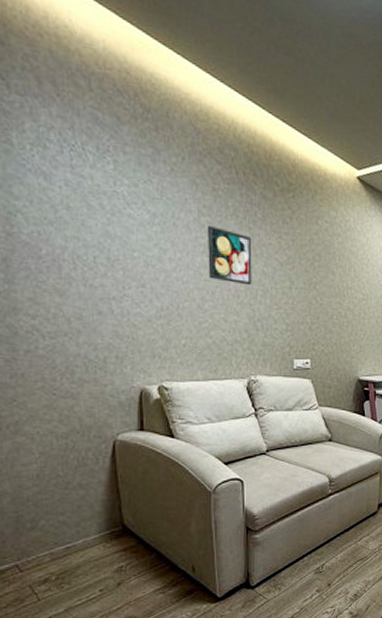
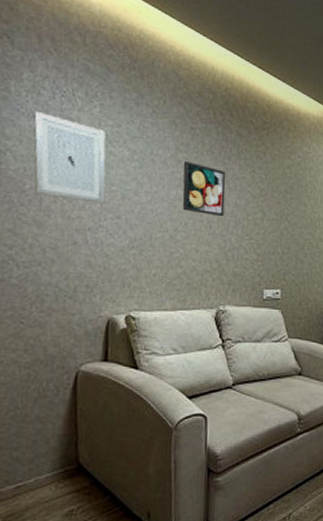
wall art: none [42,168,127,271] -> present [33,112,106,204]

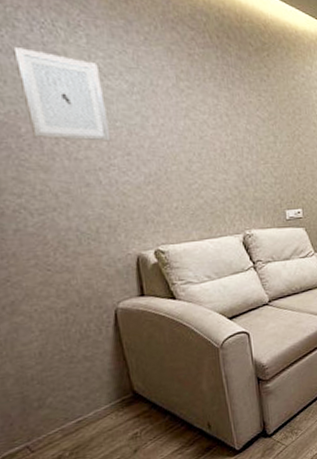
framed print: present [182,160,226,217] -> none [186,89,237,144]

